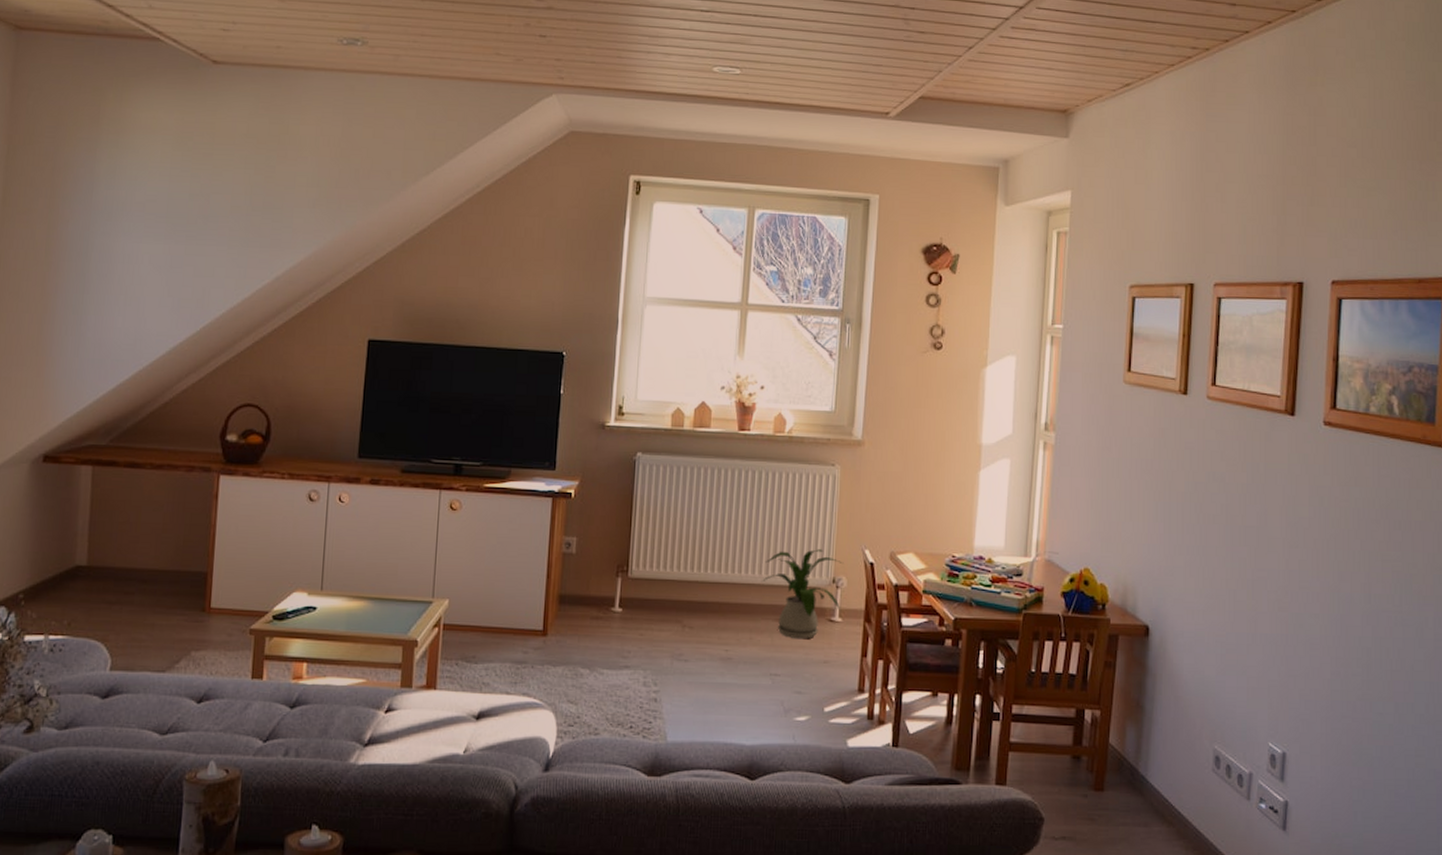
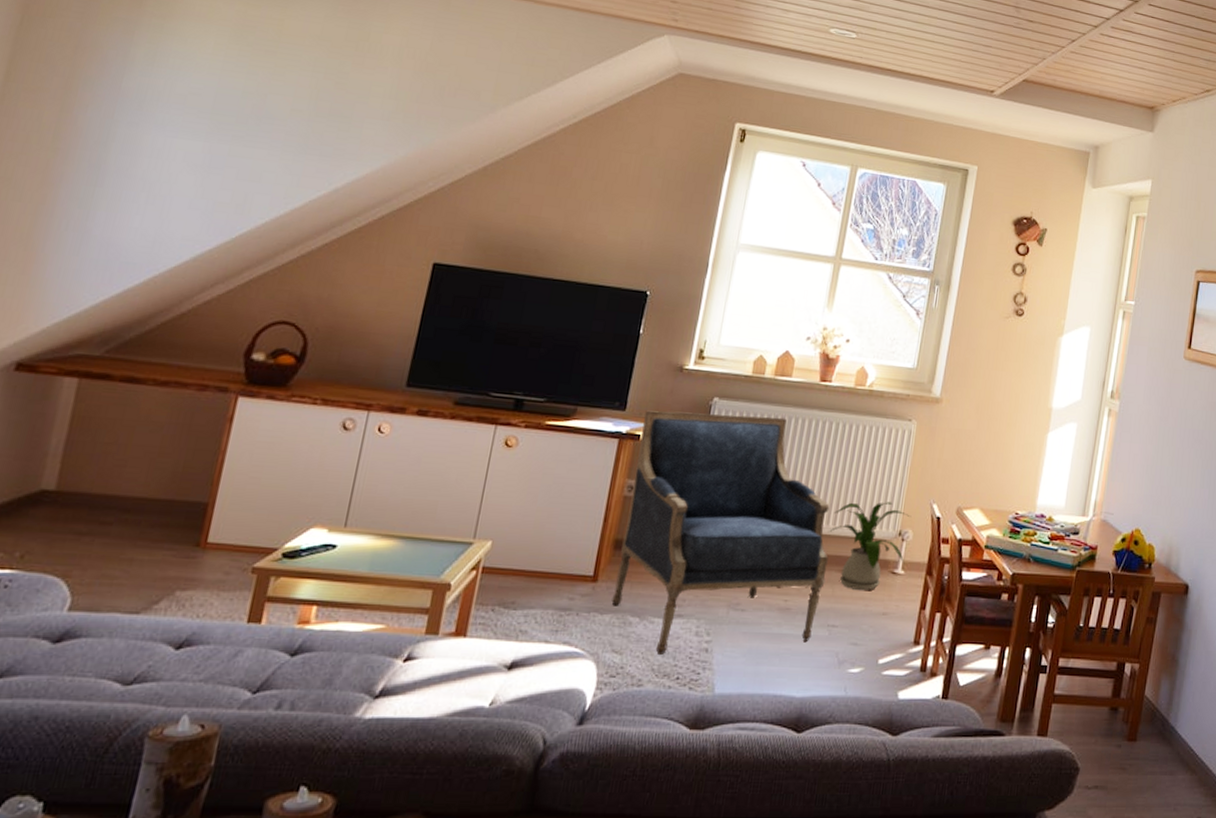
armchair: none [562,468,764,704] -> present [611,410,830,655]

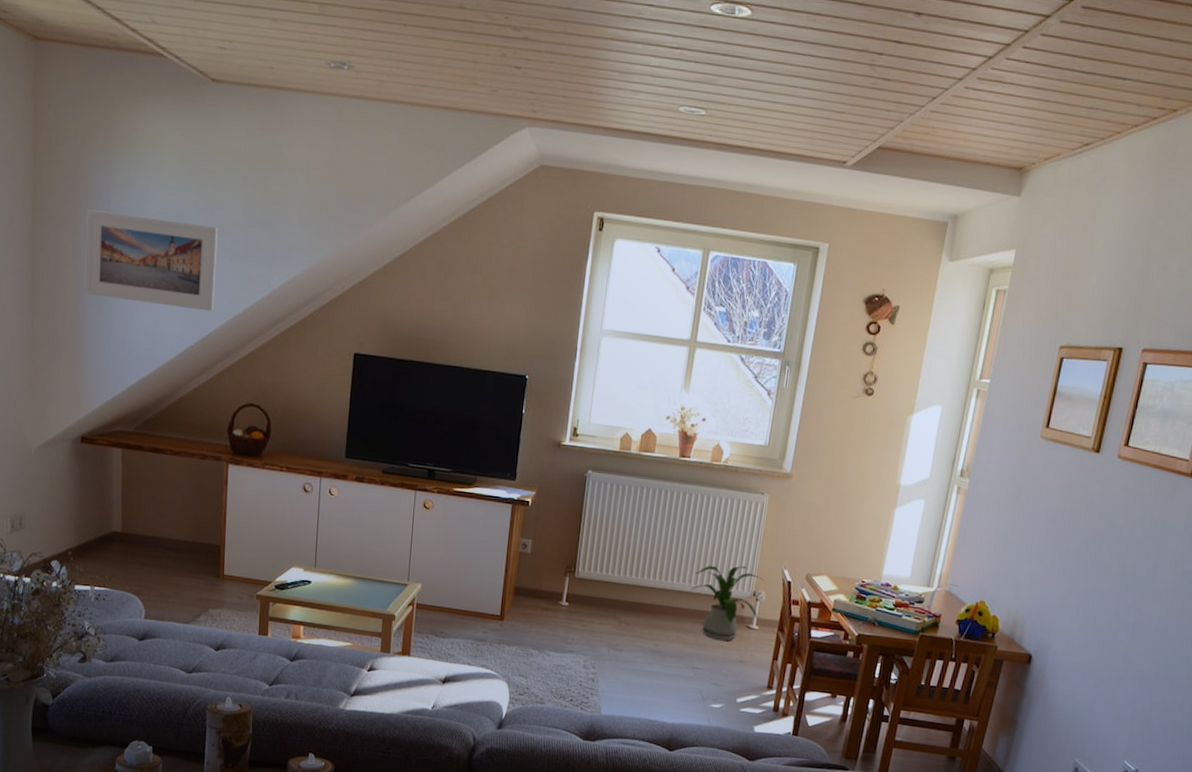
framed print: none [62,84,271,210] -> present [85,209,218,312]
armchair: present [611,410,830,655] -> none [516,480,691,681]

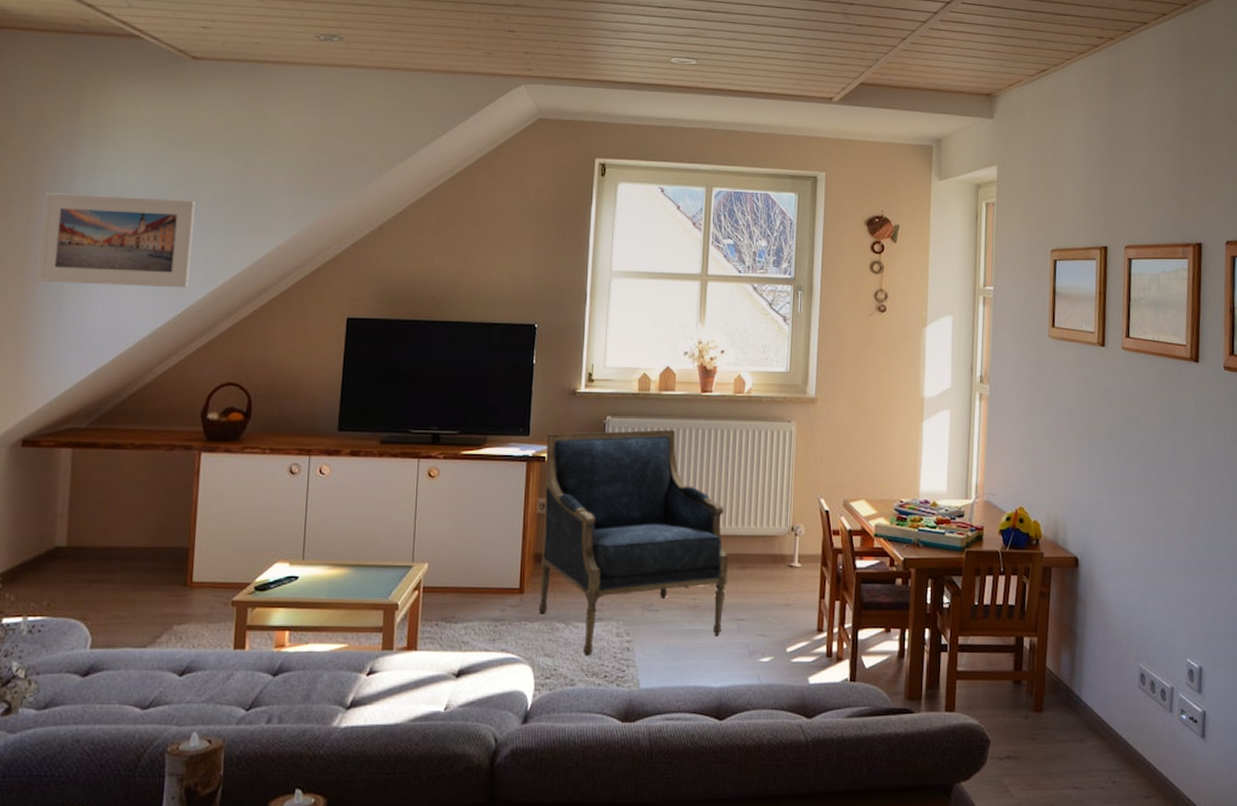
armchair: none [516,480,691,681] -> present [538,429,729,656]
house plant: present [691,565,765,641] -> none [726,500,801,584]

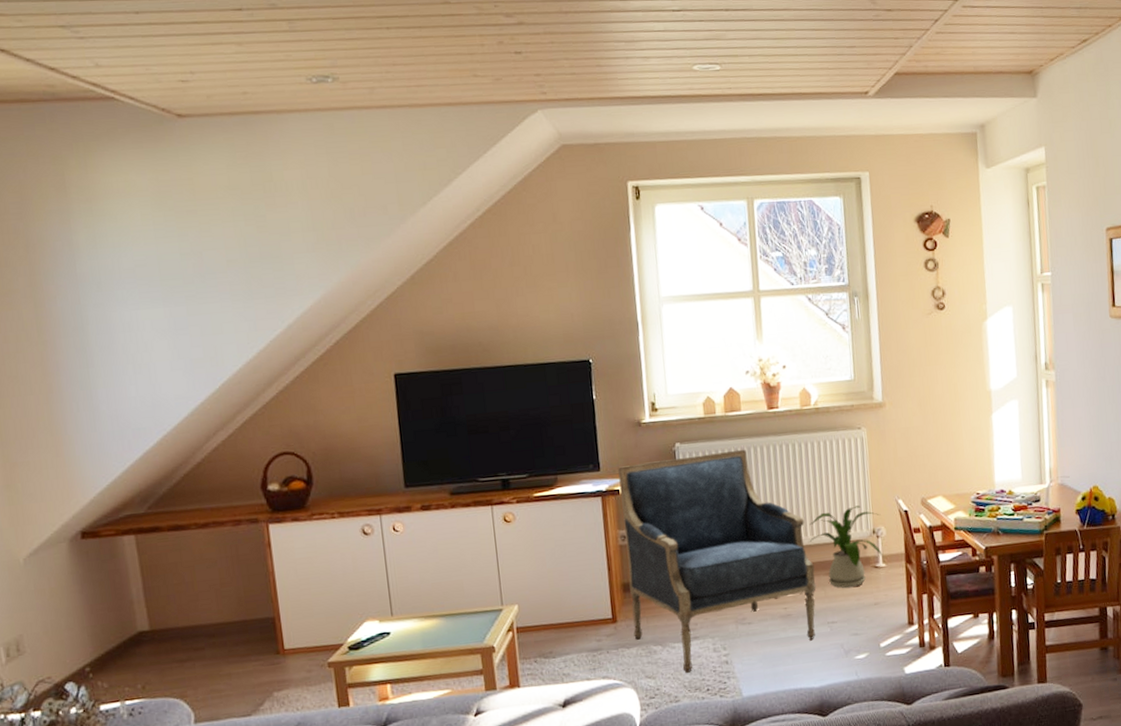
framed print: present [37,193,196,288] -> none [48,269,222,371]
house plant: none [726,500,801,584] -> present [809,505,883,588]

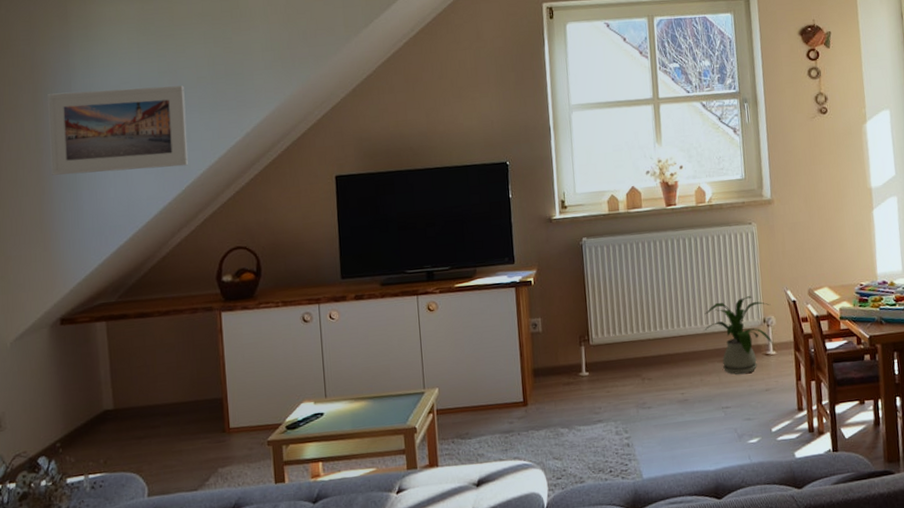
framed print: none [48,269,222,371] -> present [48,85,189,175]
armchair: present [618,449,817,673] -> none [531,243,711,455]

